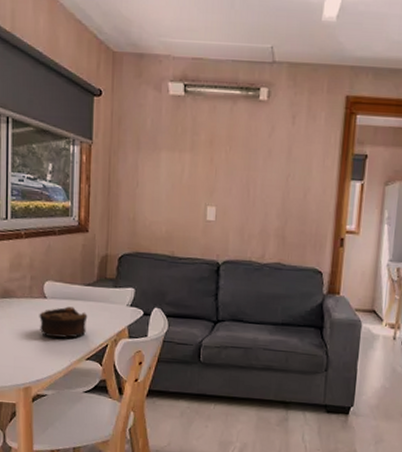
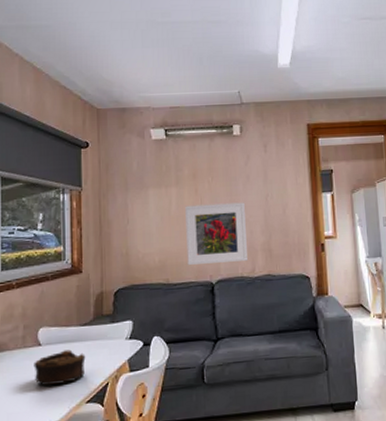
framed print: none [195,175,262,245] -> present [185,202,247,266]

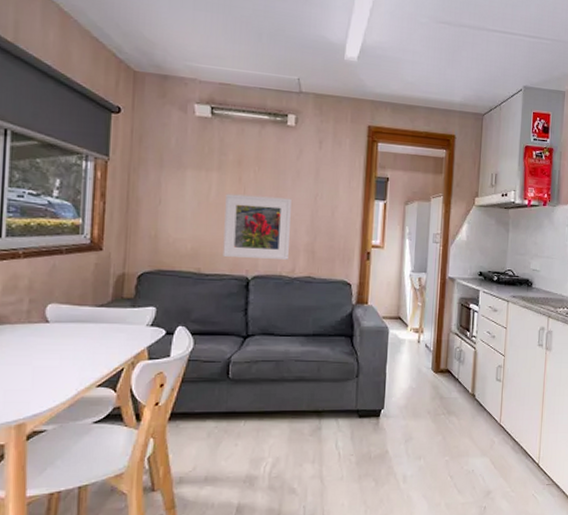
bowl: present [34,349,86,387] -> none [38,330,100,366]

